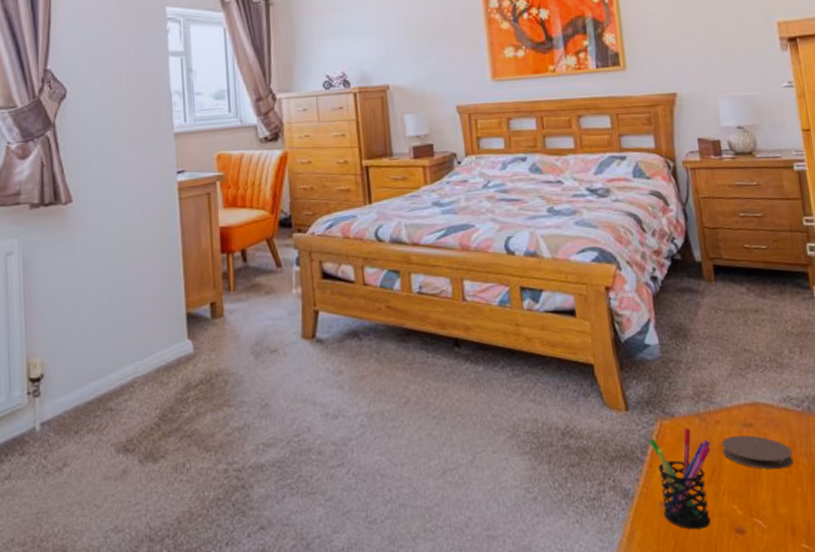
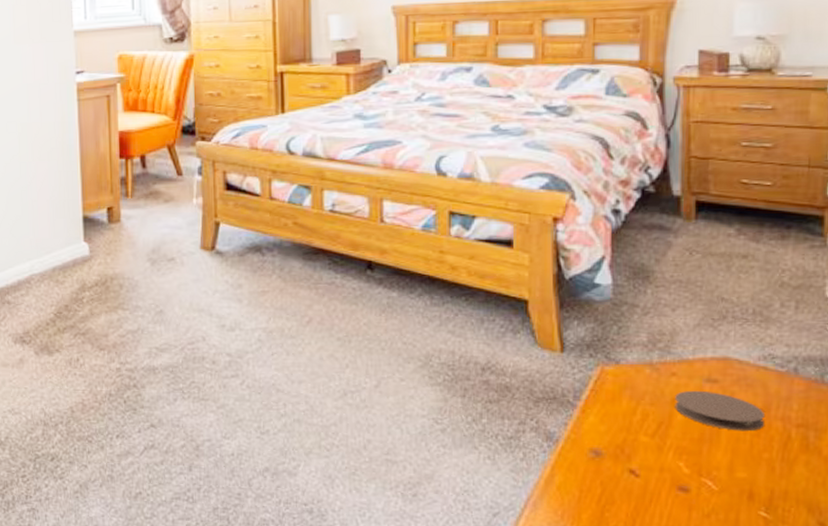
pen holder: present [648,427,711,530] -> none [584,376,662,482]

